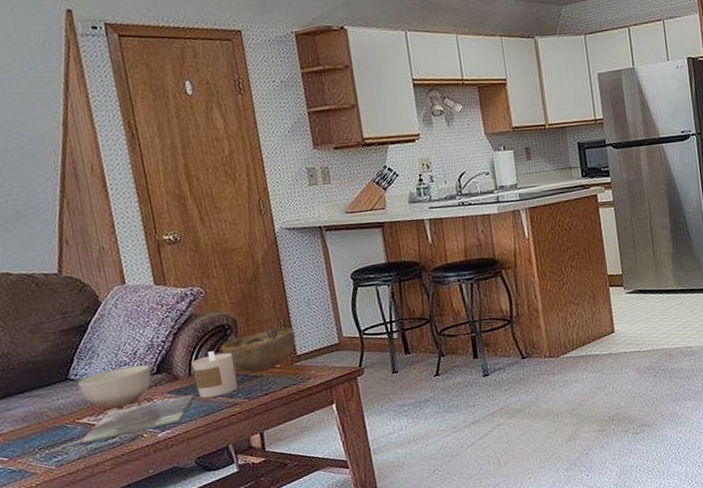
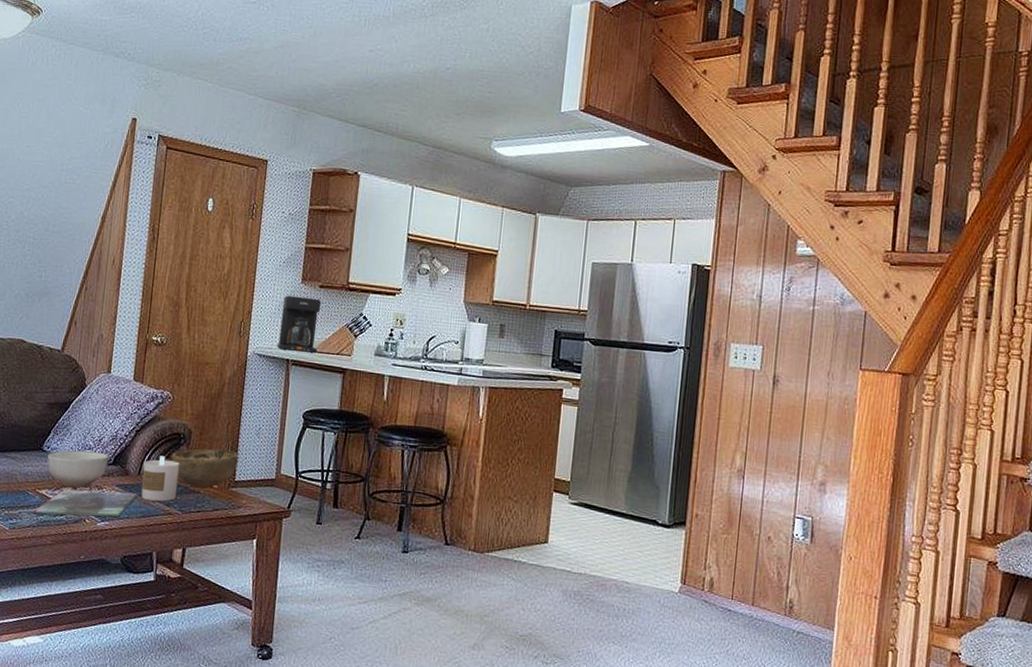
coffee maker: none [298,161,350,220] -> present [277,295,322,354]

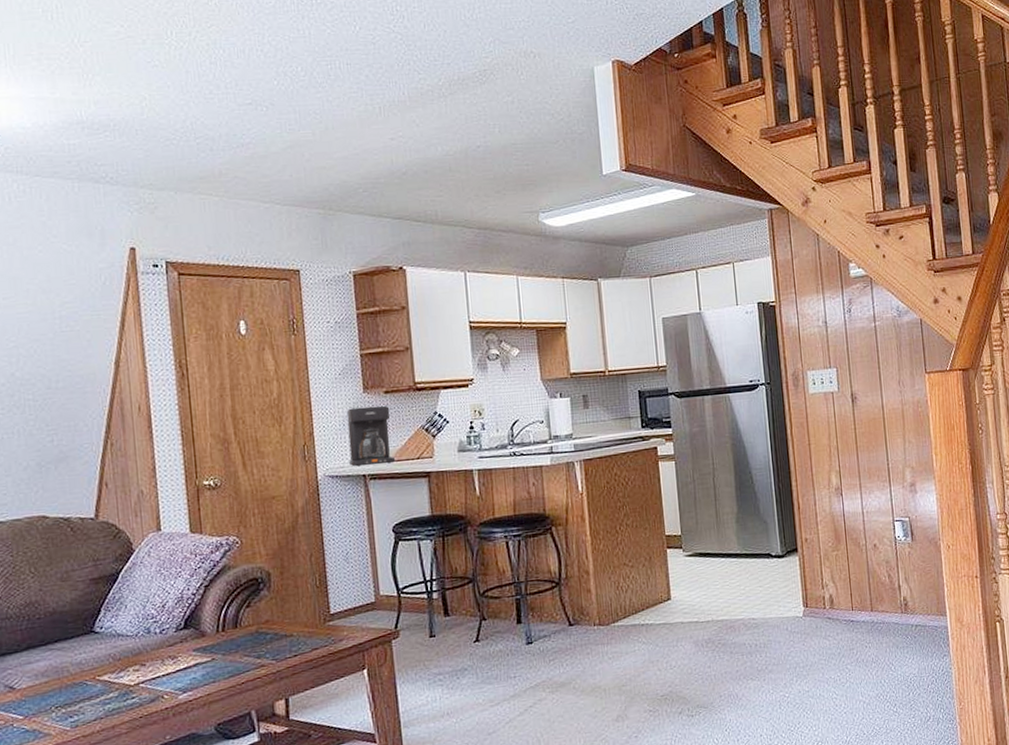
magazine: present [34,490,138,518] -> none [98,653,221,704]
bowl: present [47,450,110,488] -> none [102,618,179,666]
candle: present [141,456,180,502] -> none [220,606,267,659]
decorative bowl: present [171,449,238,488] -> none [252,583,330,631]

